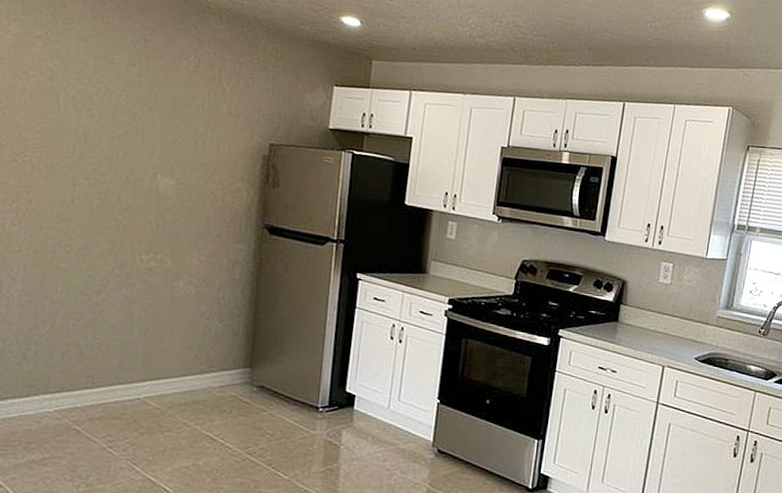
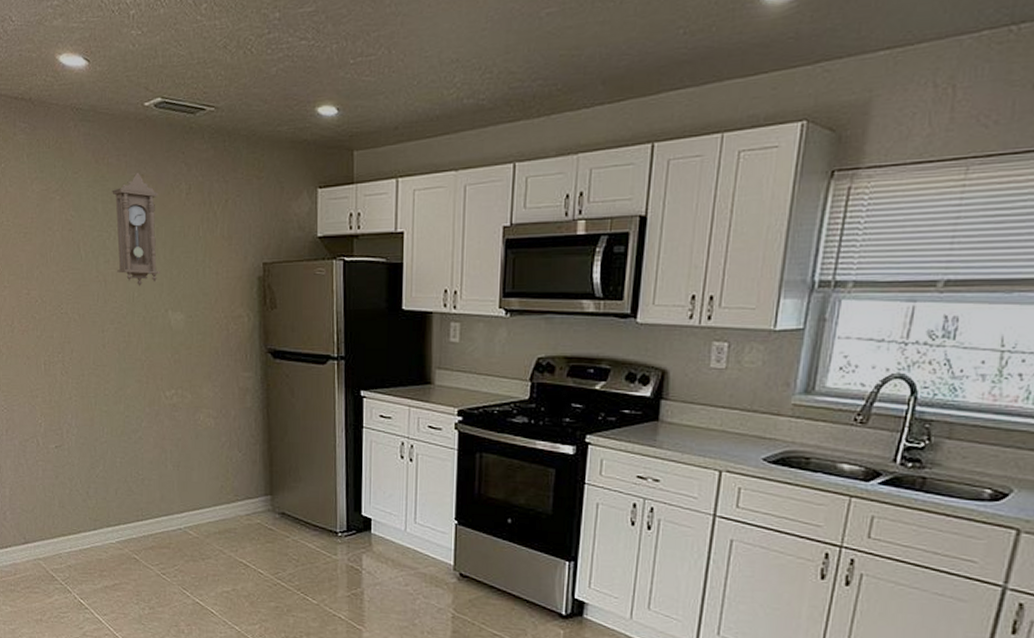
pendulum clock: none [102,37,163,146] -> present [112,173,160,286]

